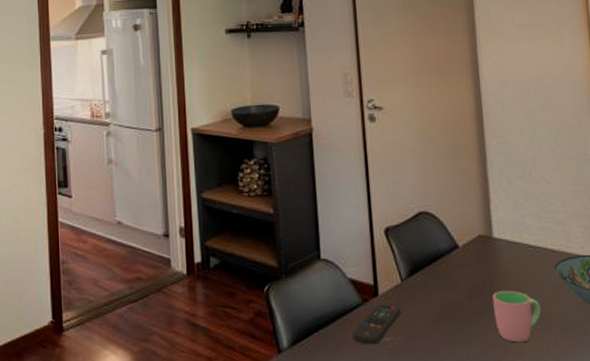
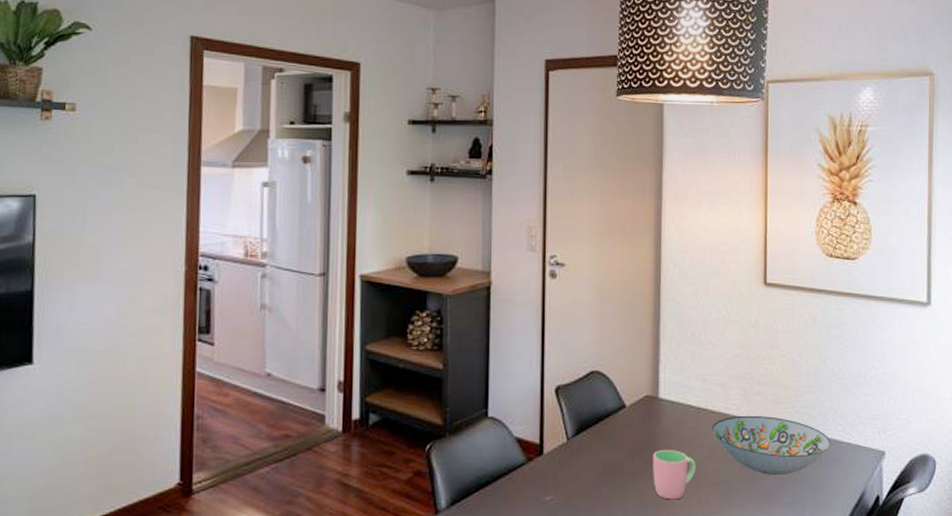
remote control: present [352,304,401,345] -> none [513,463,564,504]

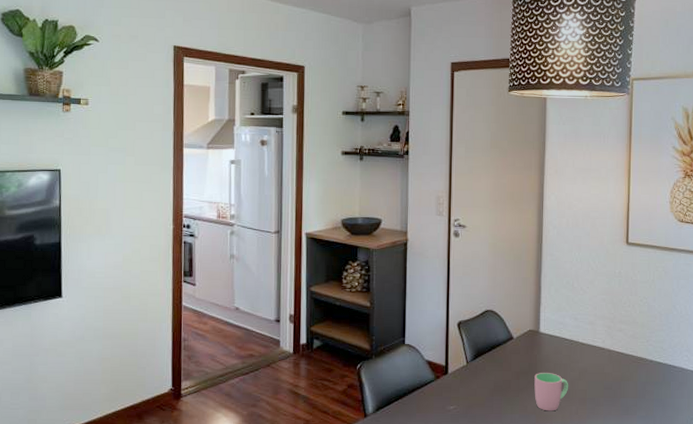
decorative bowl: present [712,415,831,476] -> none [582,347,678,395]

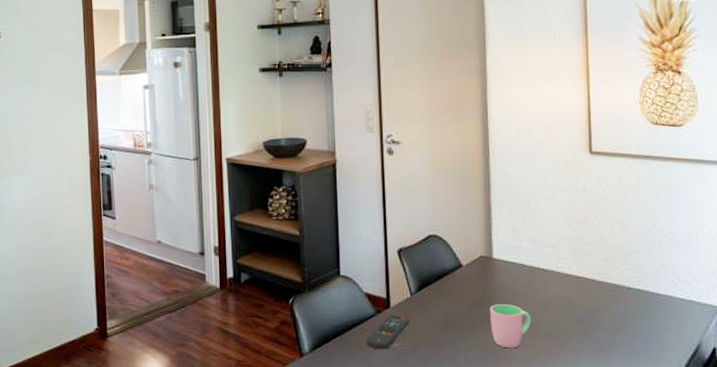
remote control: none [424,380,464,411] -> present [365,315,409,350]

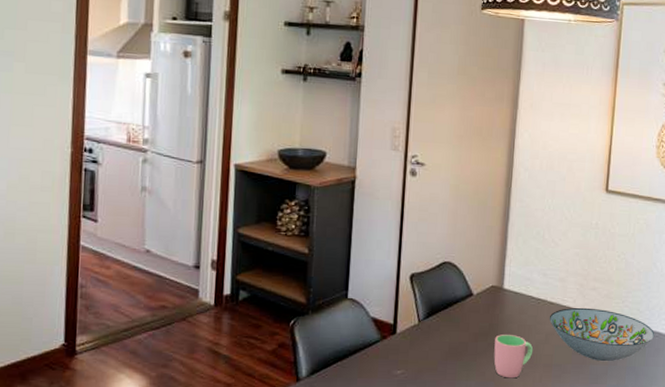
remote control: present [365,315,409,350] -> none [367,341,414,377]
decorative bowl: none [545,273,664,329] -> present [550,307,655,362]

